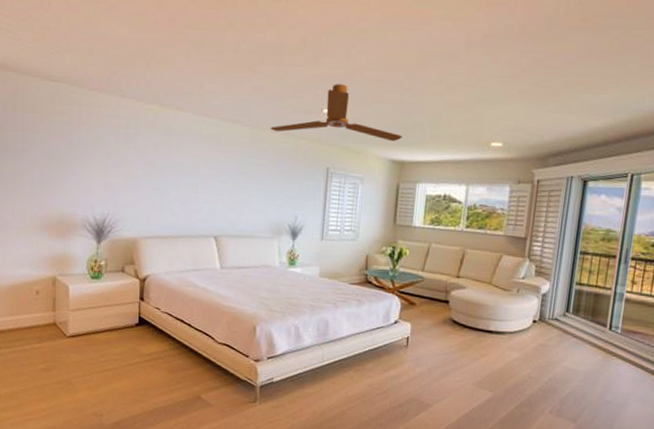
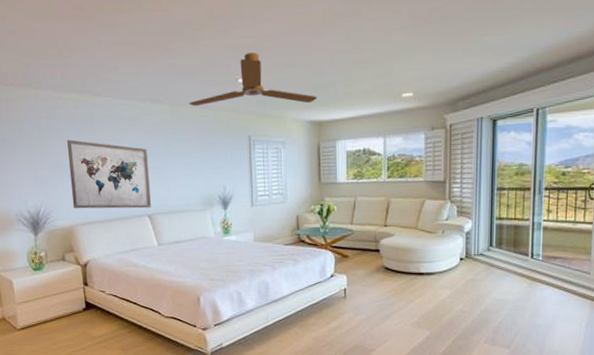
wall art: none [139,150,223,230] -> present [67,139,151,209]

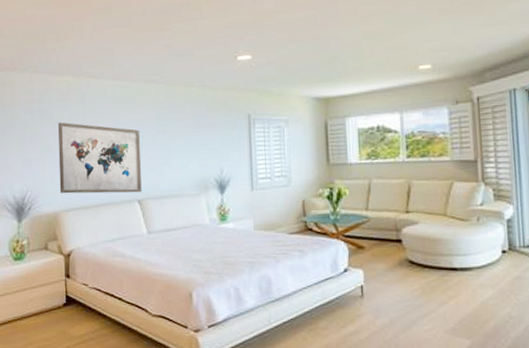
ceiling fan: present [189,52,317,107] -> none [185,29,323,86]

